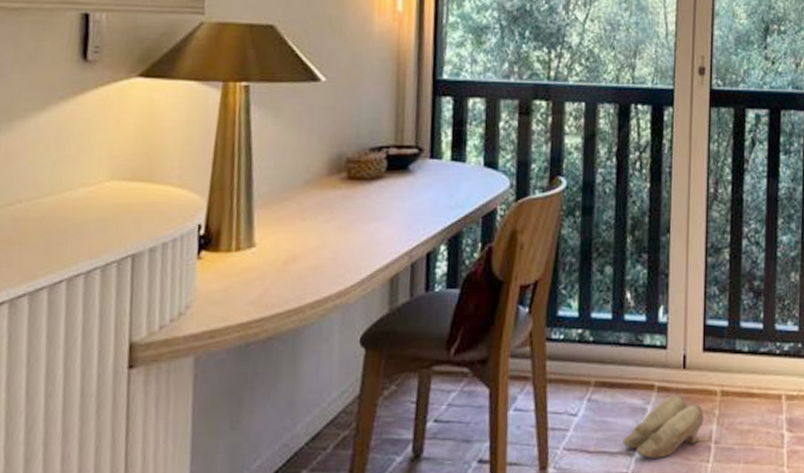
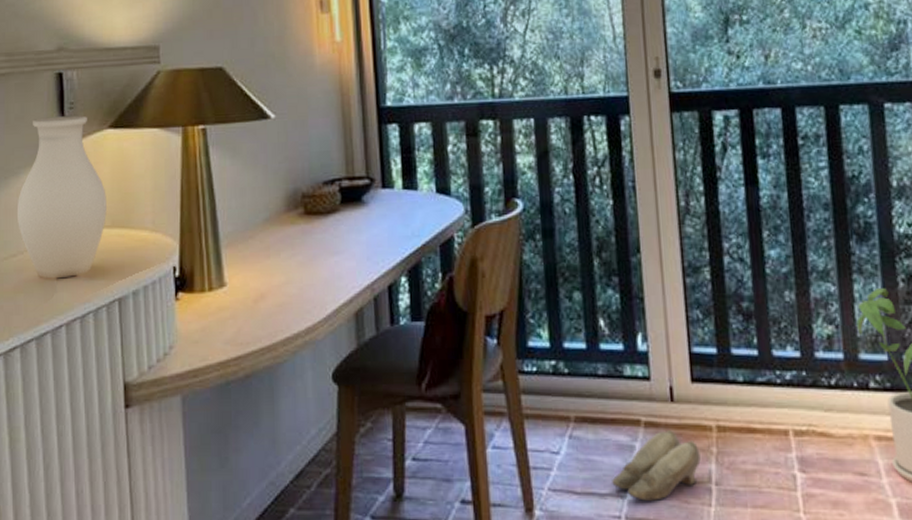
vase: none [18,59,129,231] -> present [16,115,107,279]

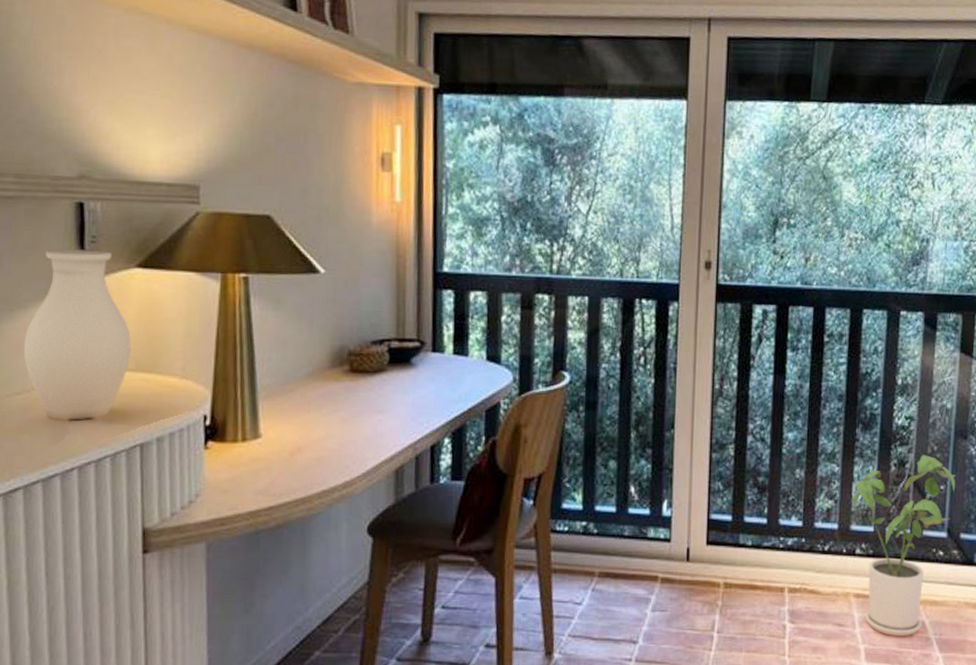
slippers: present [612,430,701,501] -> none [627,586,707,646]

